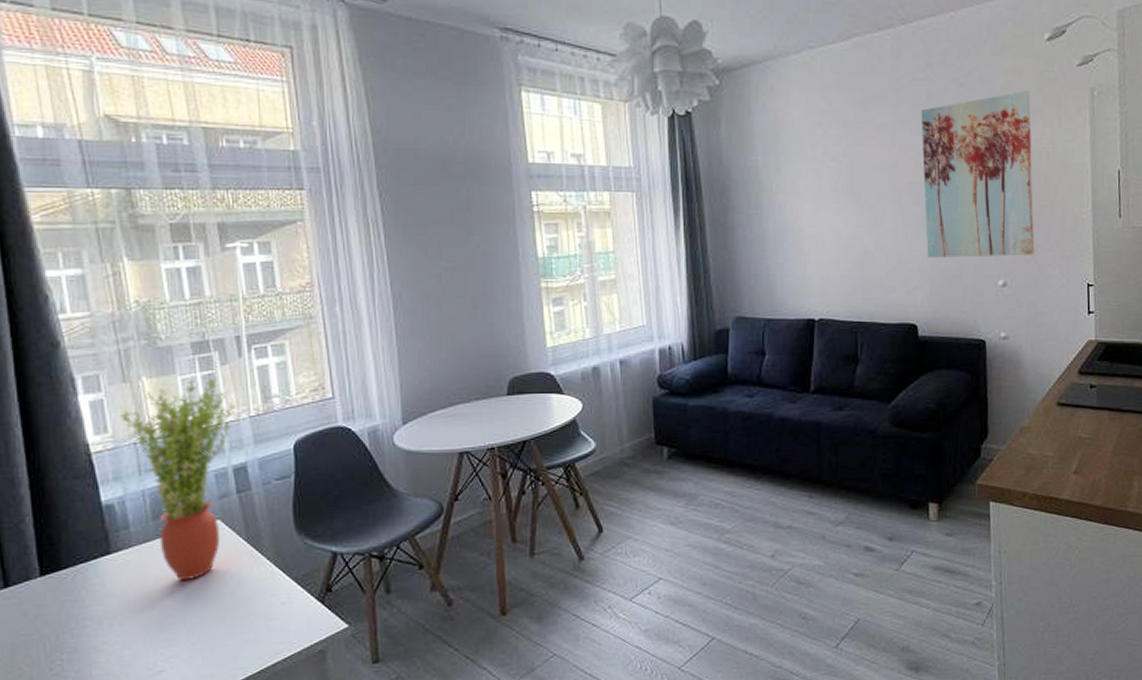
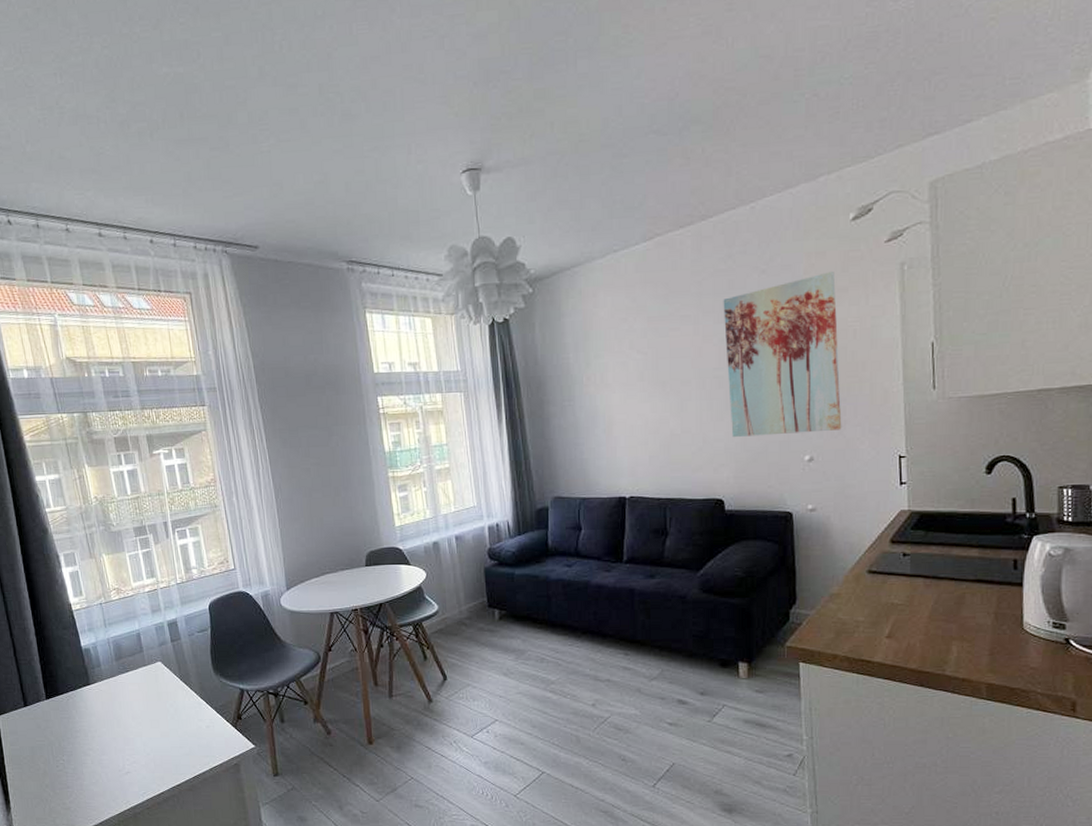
potted plant: present [120,377,235,581] -> none [89,553,166,707]

